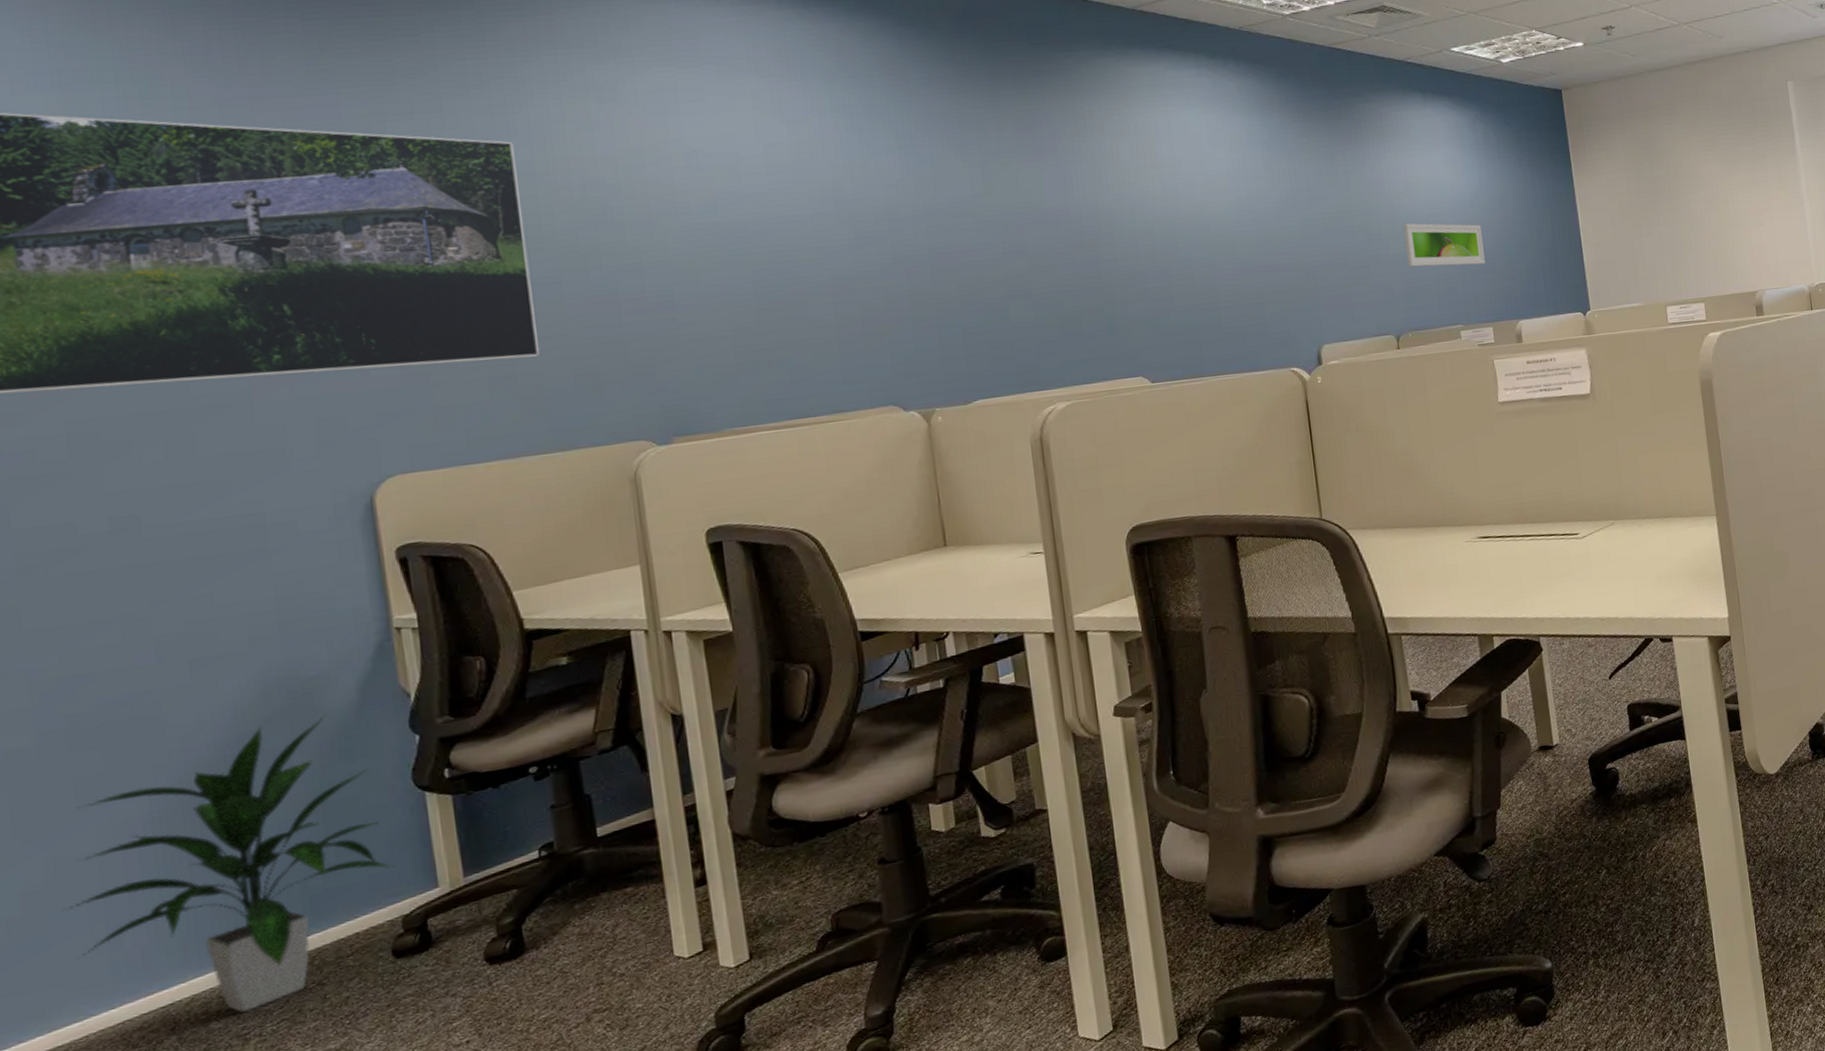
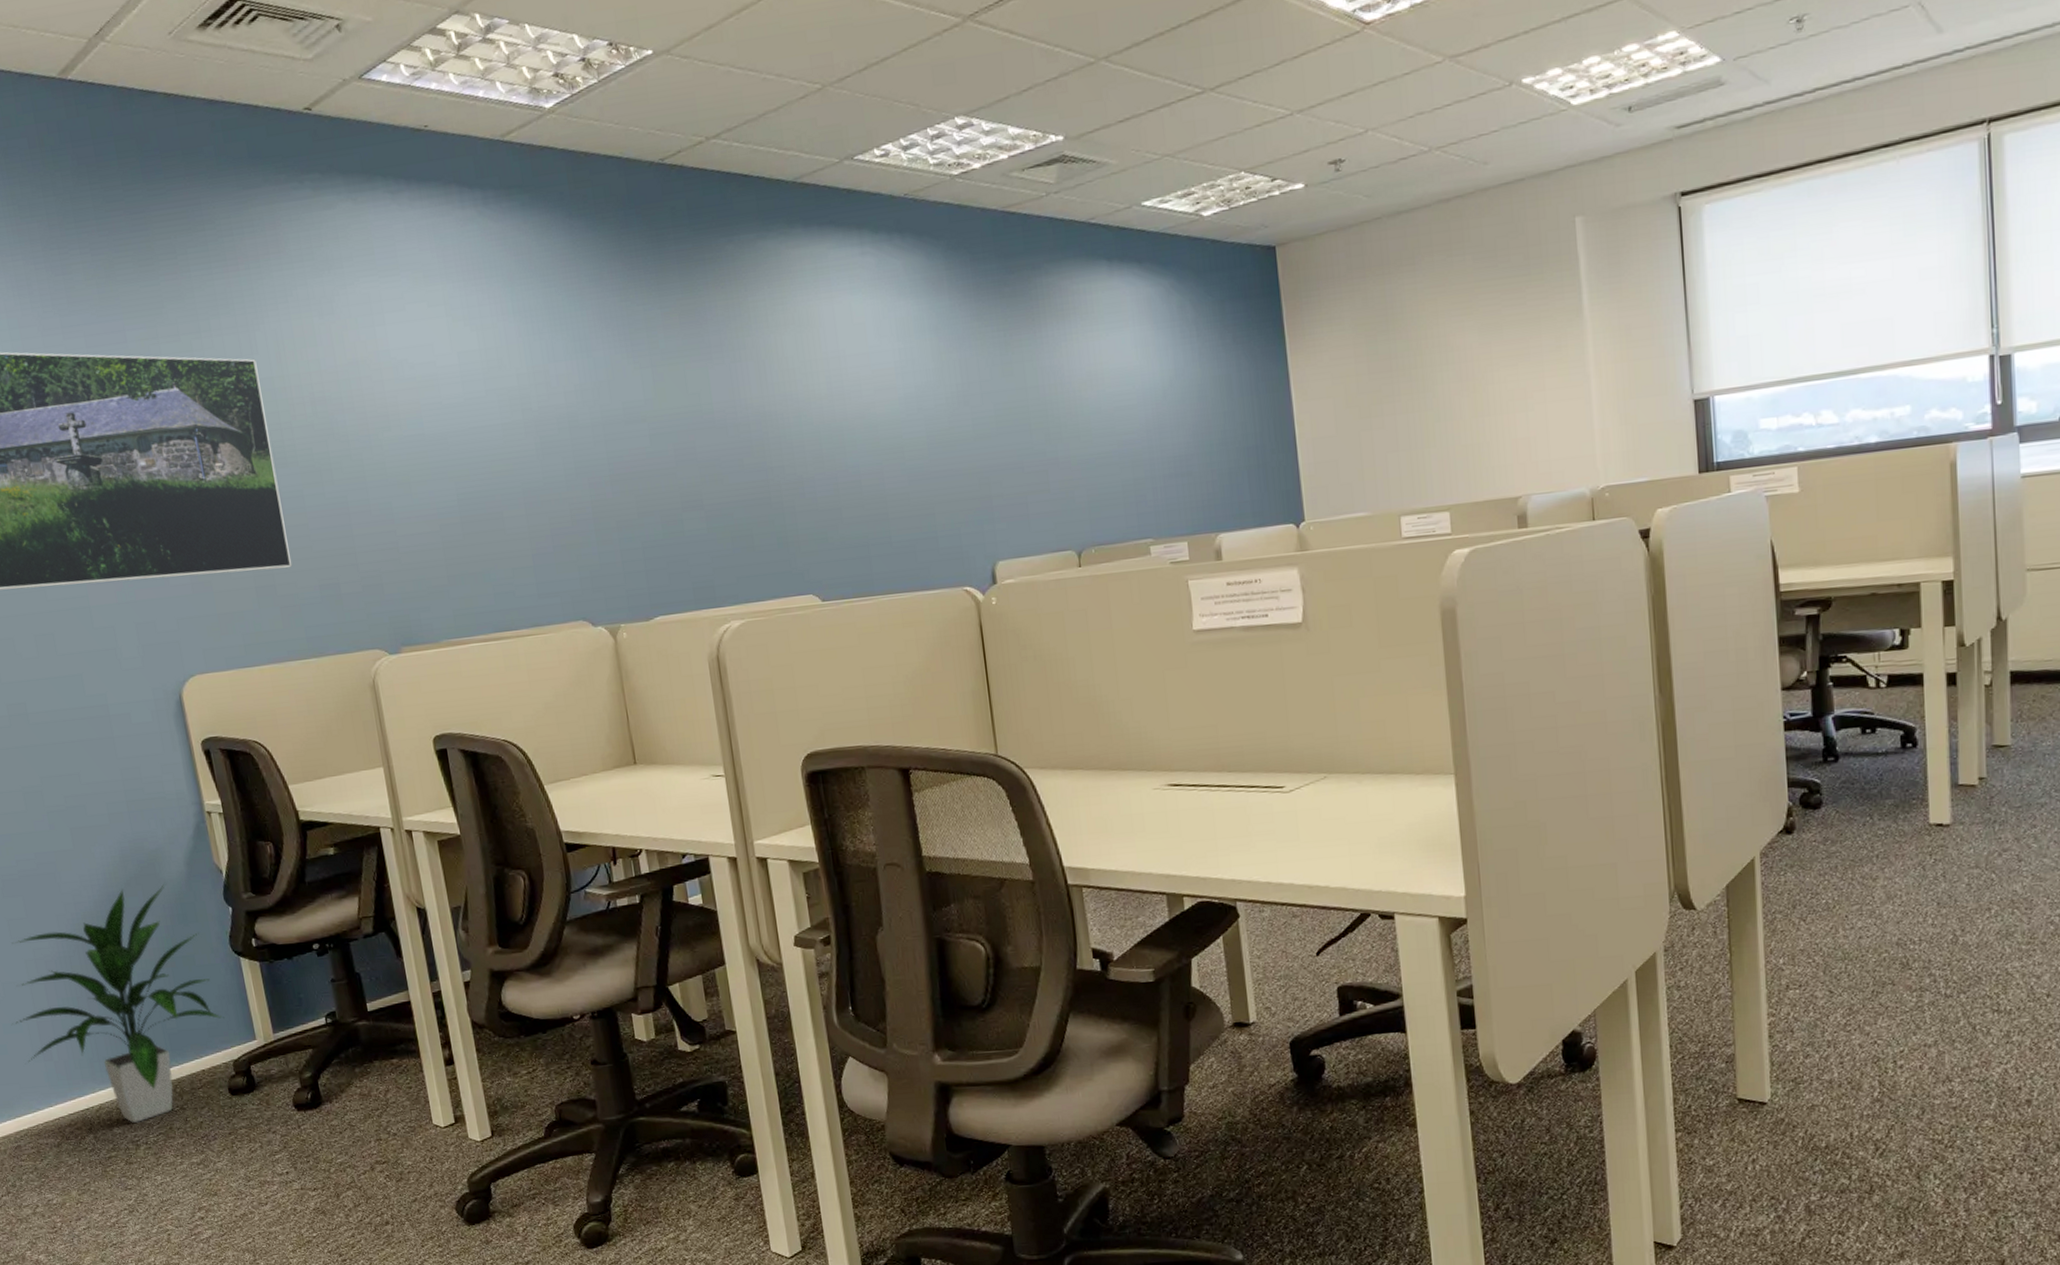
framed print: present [1402,223,1485,267] -> none [1085,418,1180,471]

